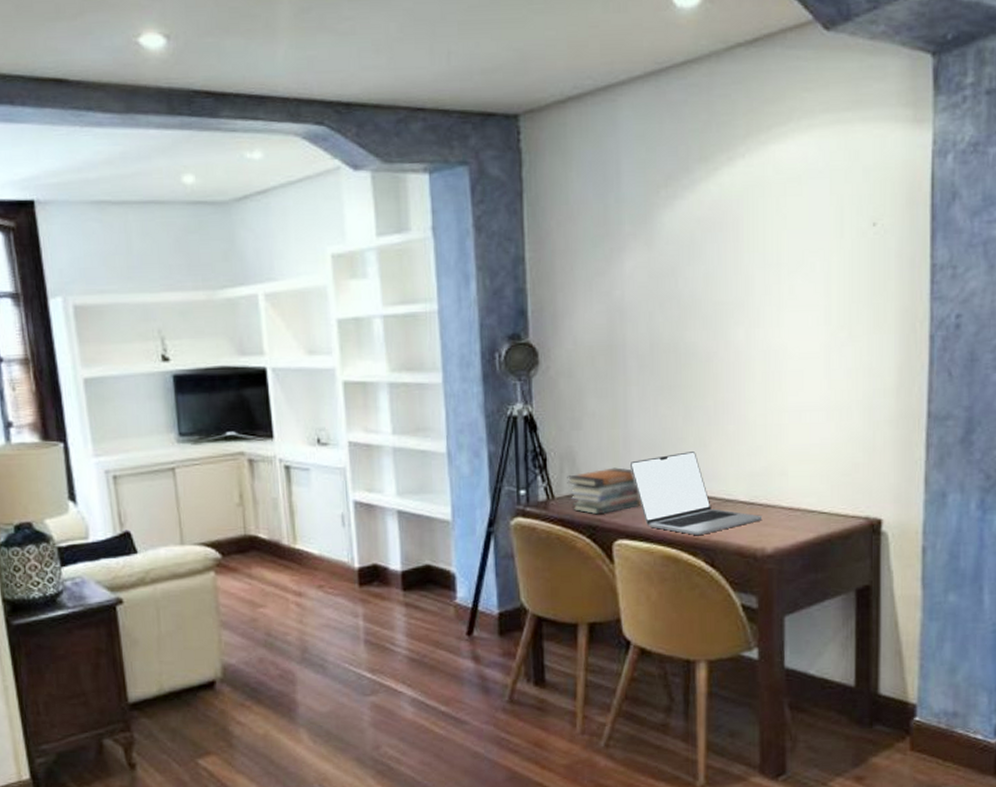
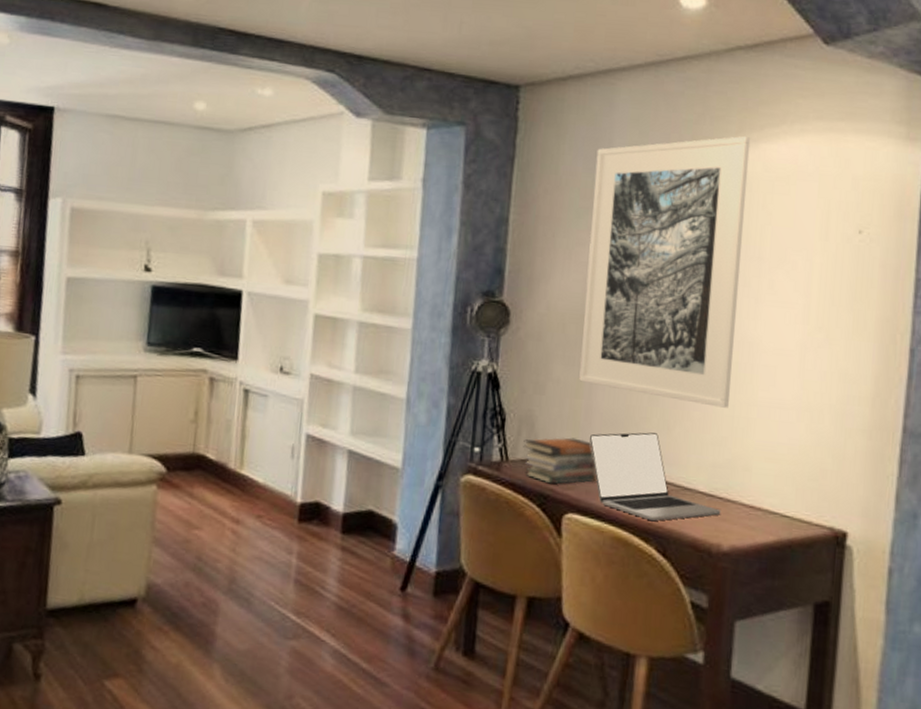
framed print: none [605,139,762,418] -> present [579,135,751,408]

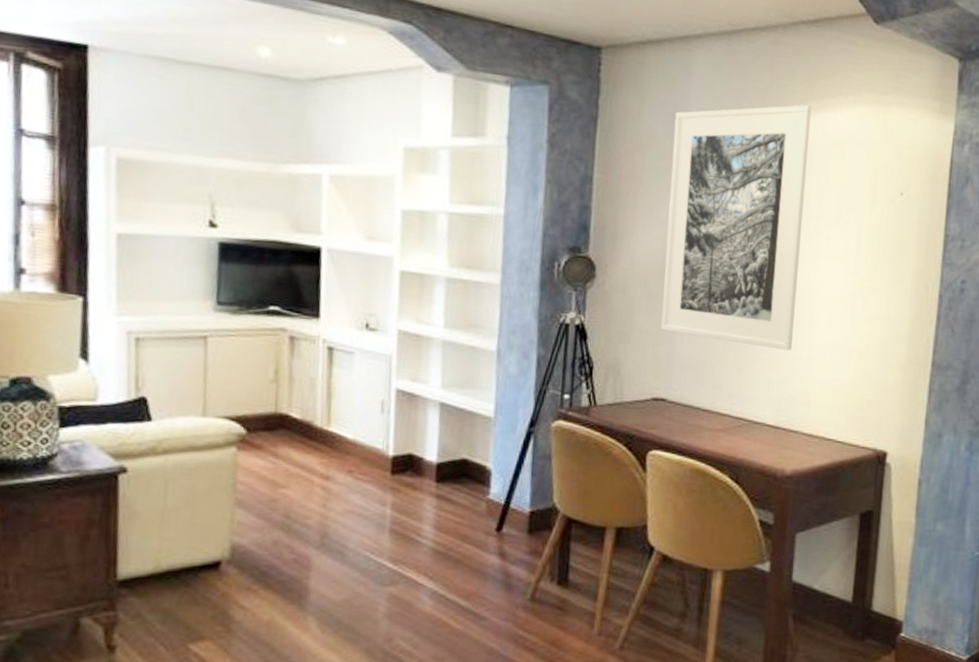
book stack: present [523,437,598,484] -> none [610,382,678,425]
laptop: present [589,432,721,522] -> none [670,374,785,453]

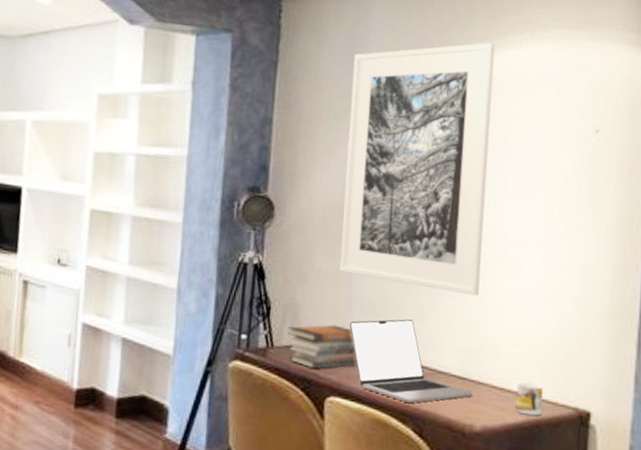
book stack: none [610,382,678,425] -> present [287,324,357,369]
laptop: none [670,374,785,453] -> present [349,319,474,404]
mug: none [822,428,846,458] -> present [515,382,543,416]

